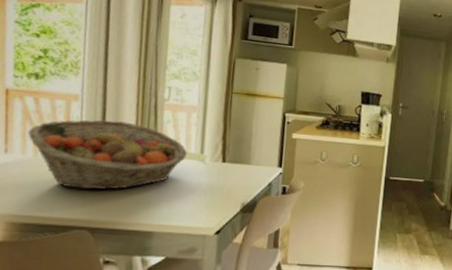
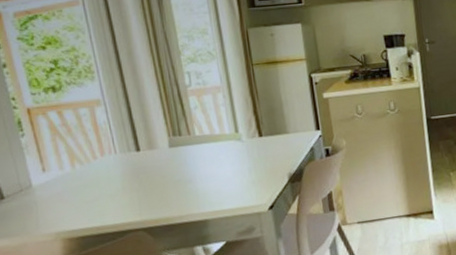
fruit basket: present [28,119,187,190] -> none [60,116,222,194]

